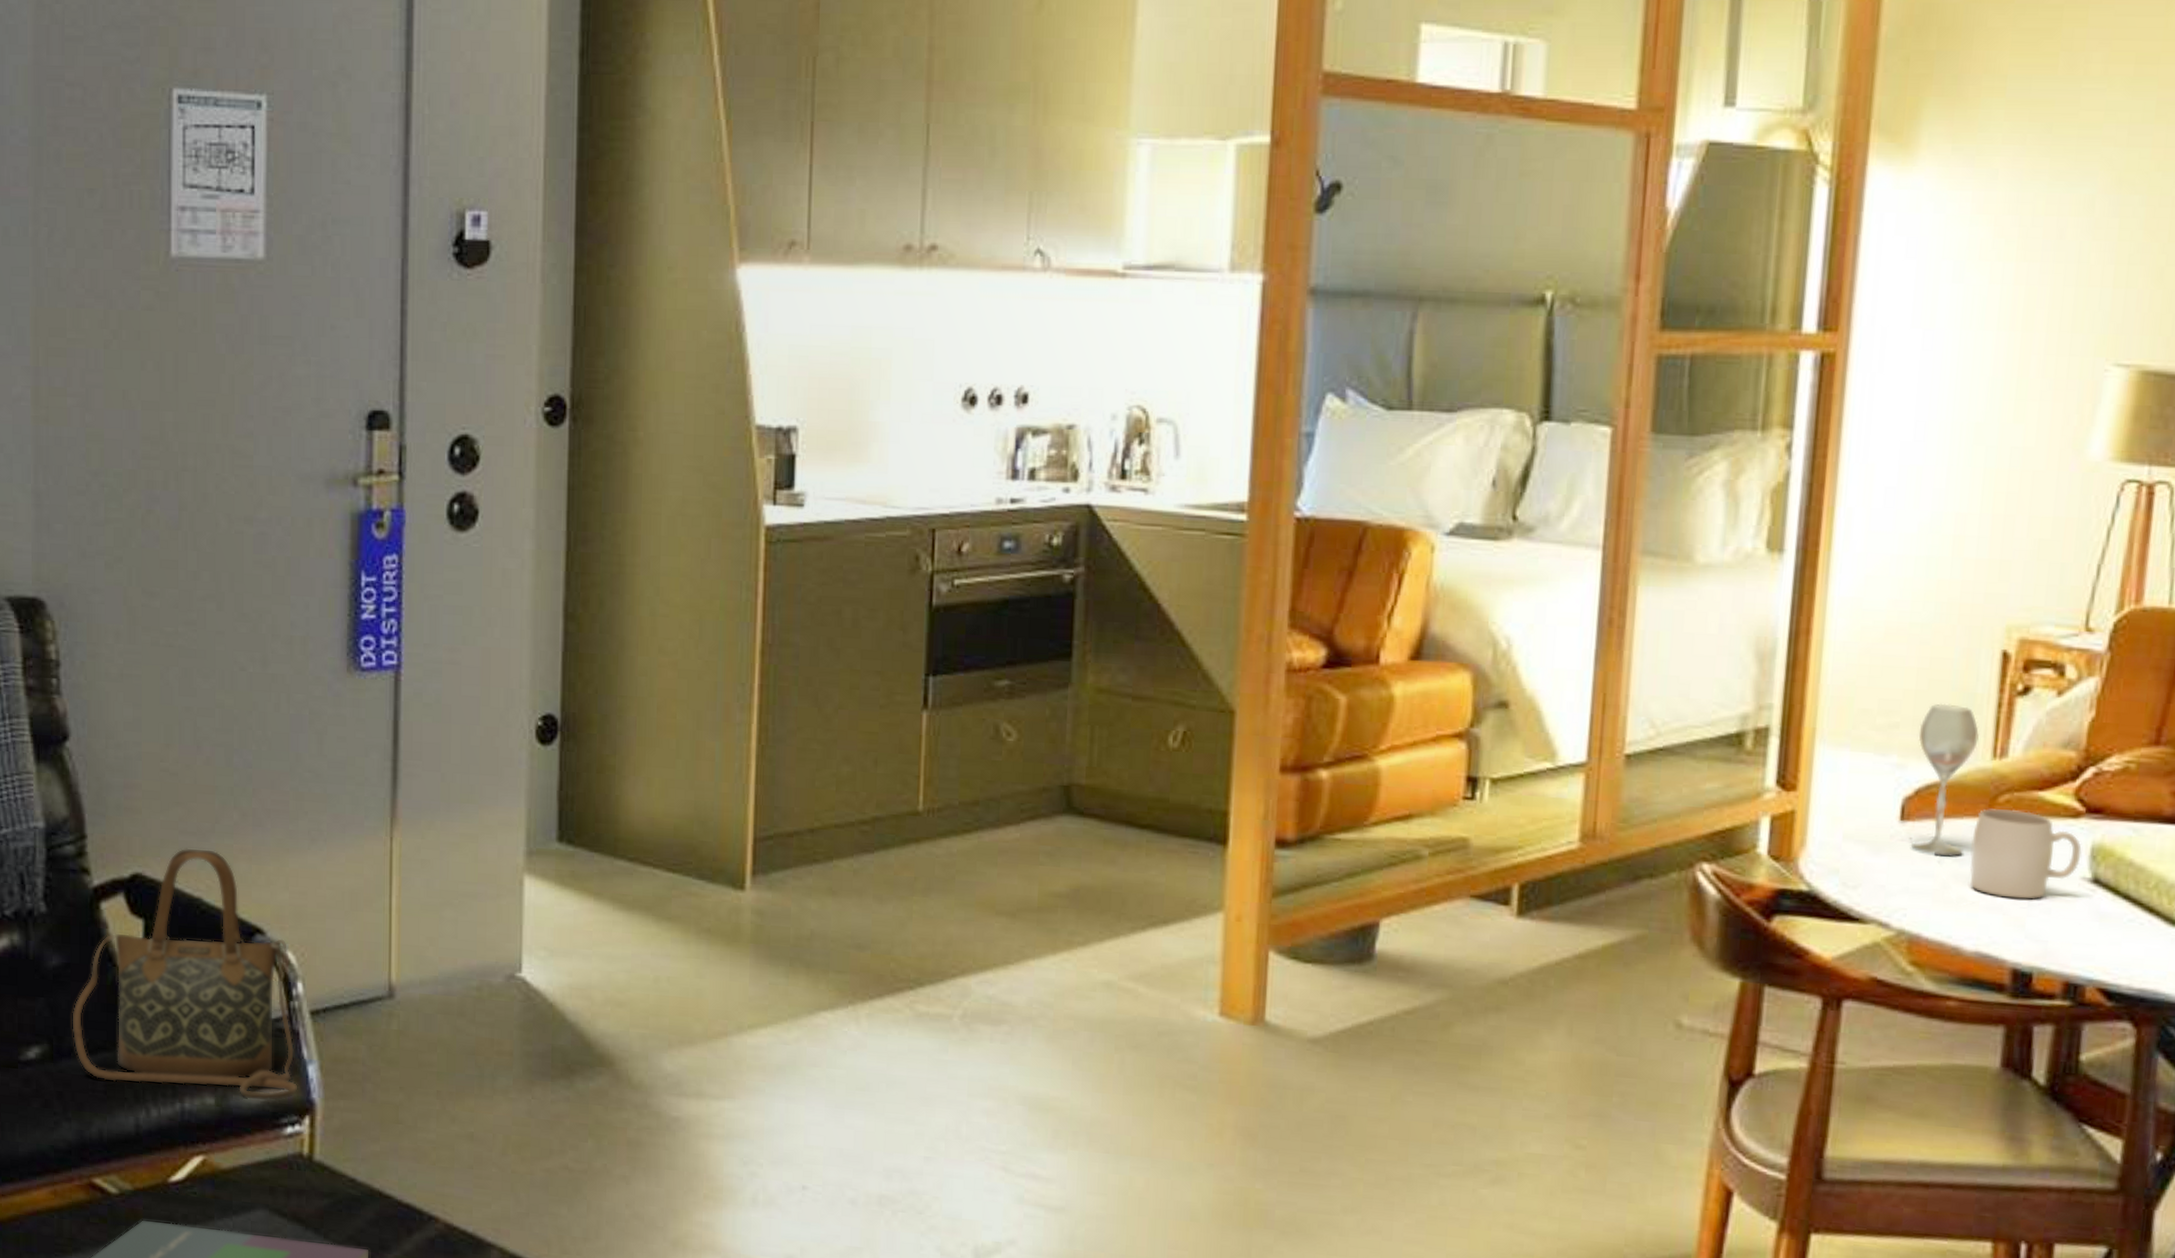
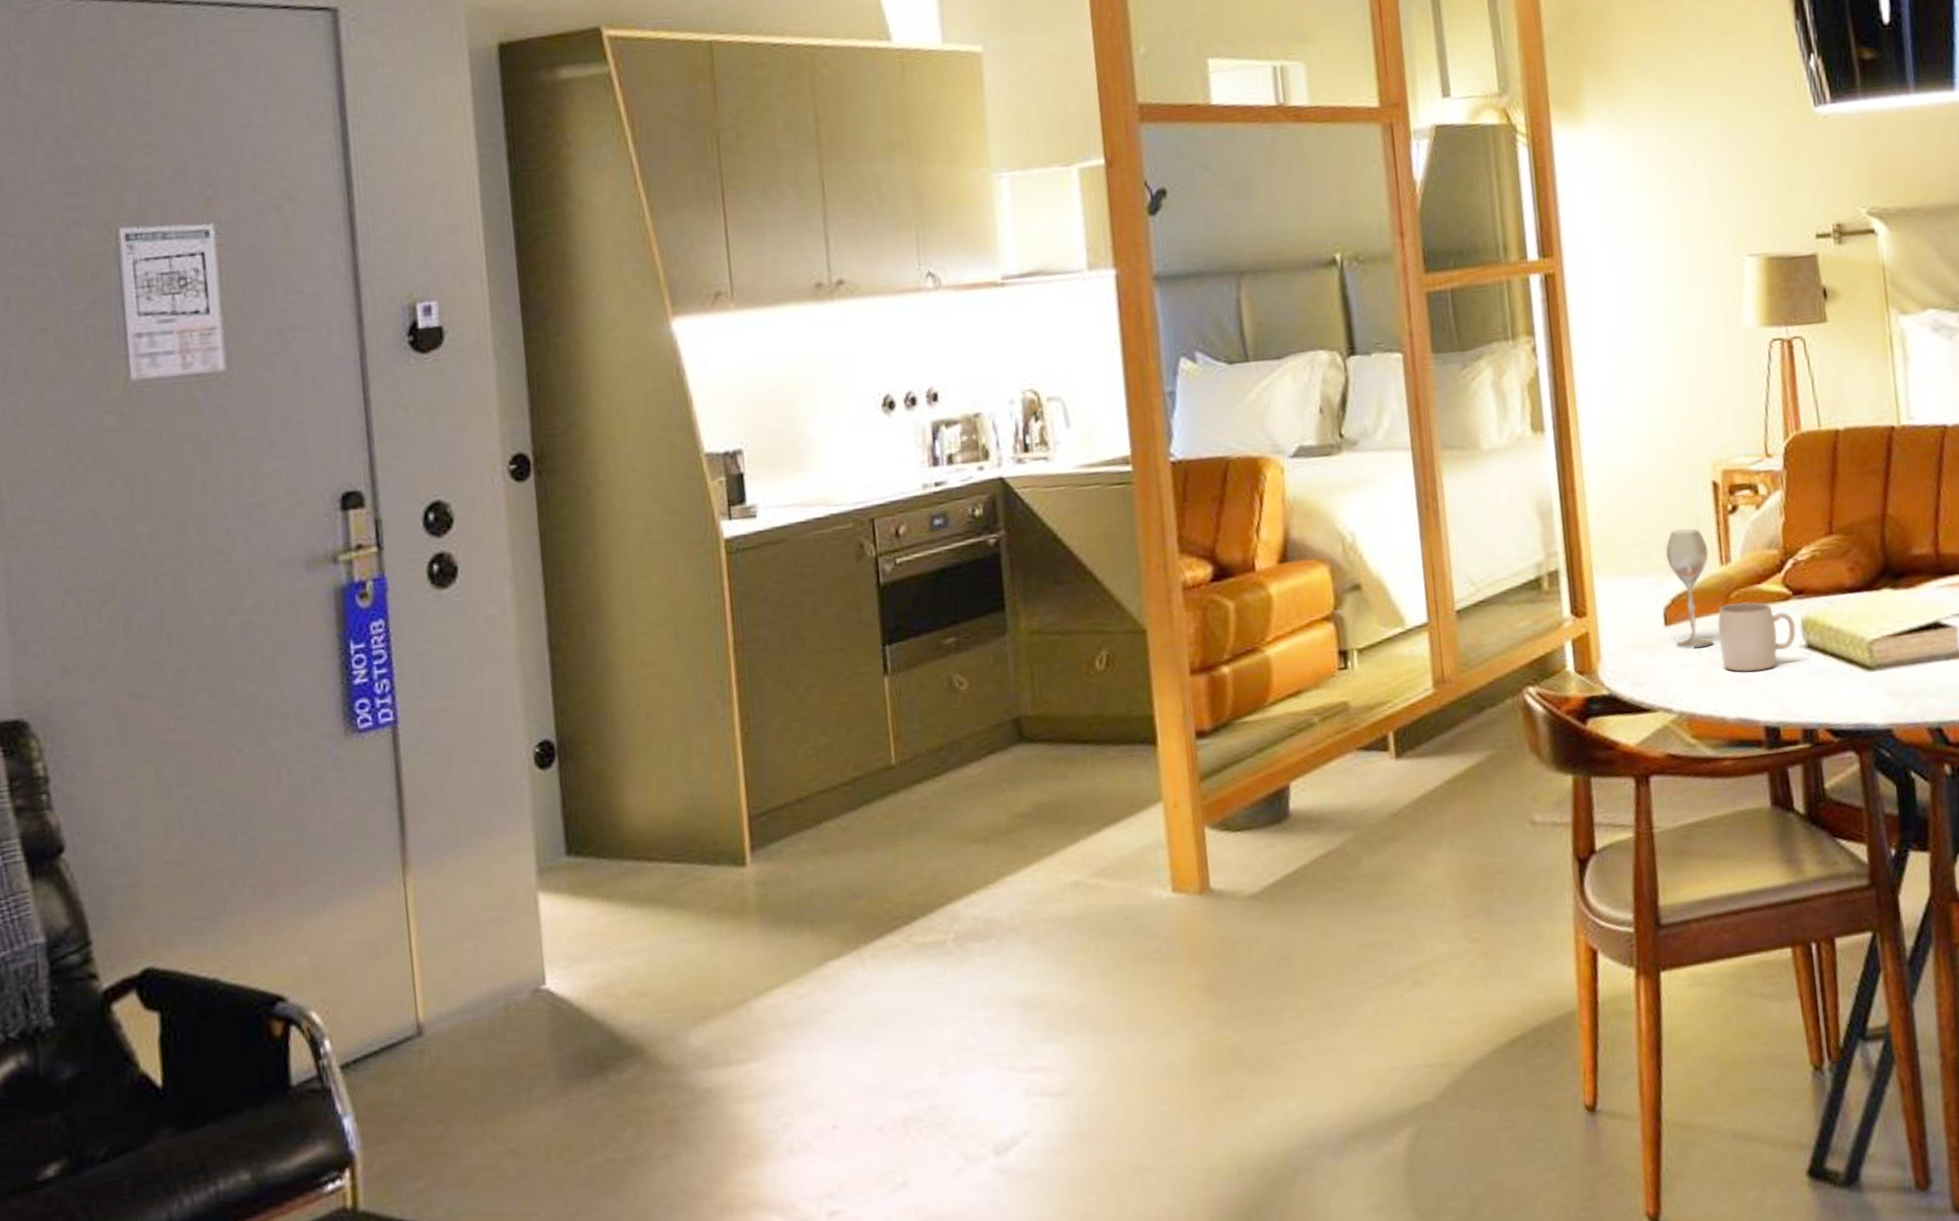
handbag: present [72,848,298,1101] -> none [90,929,336,1182]

